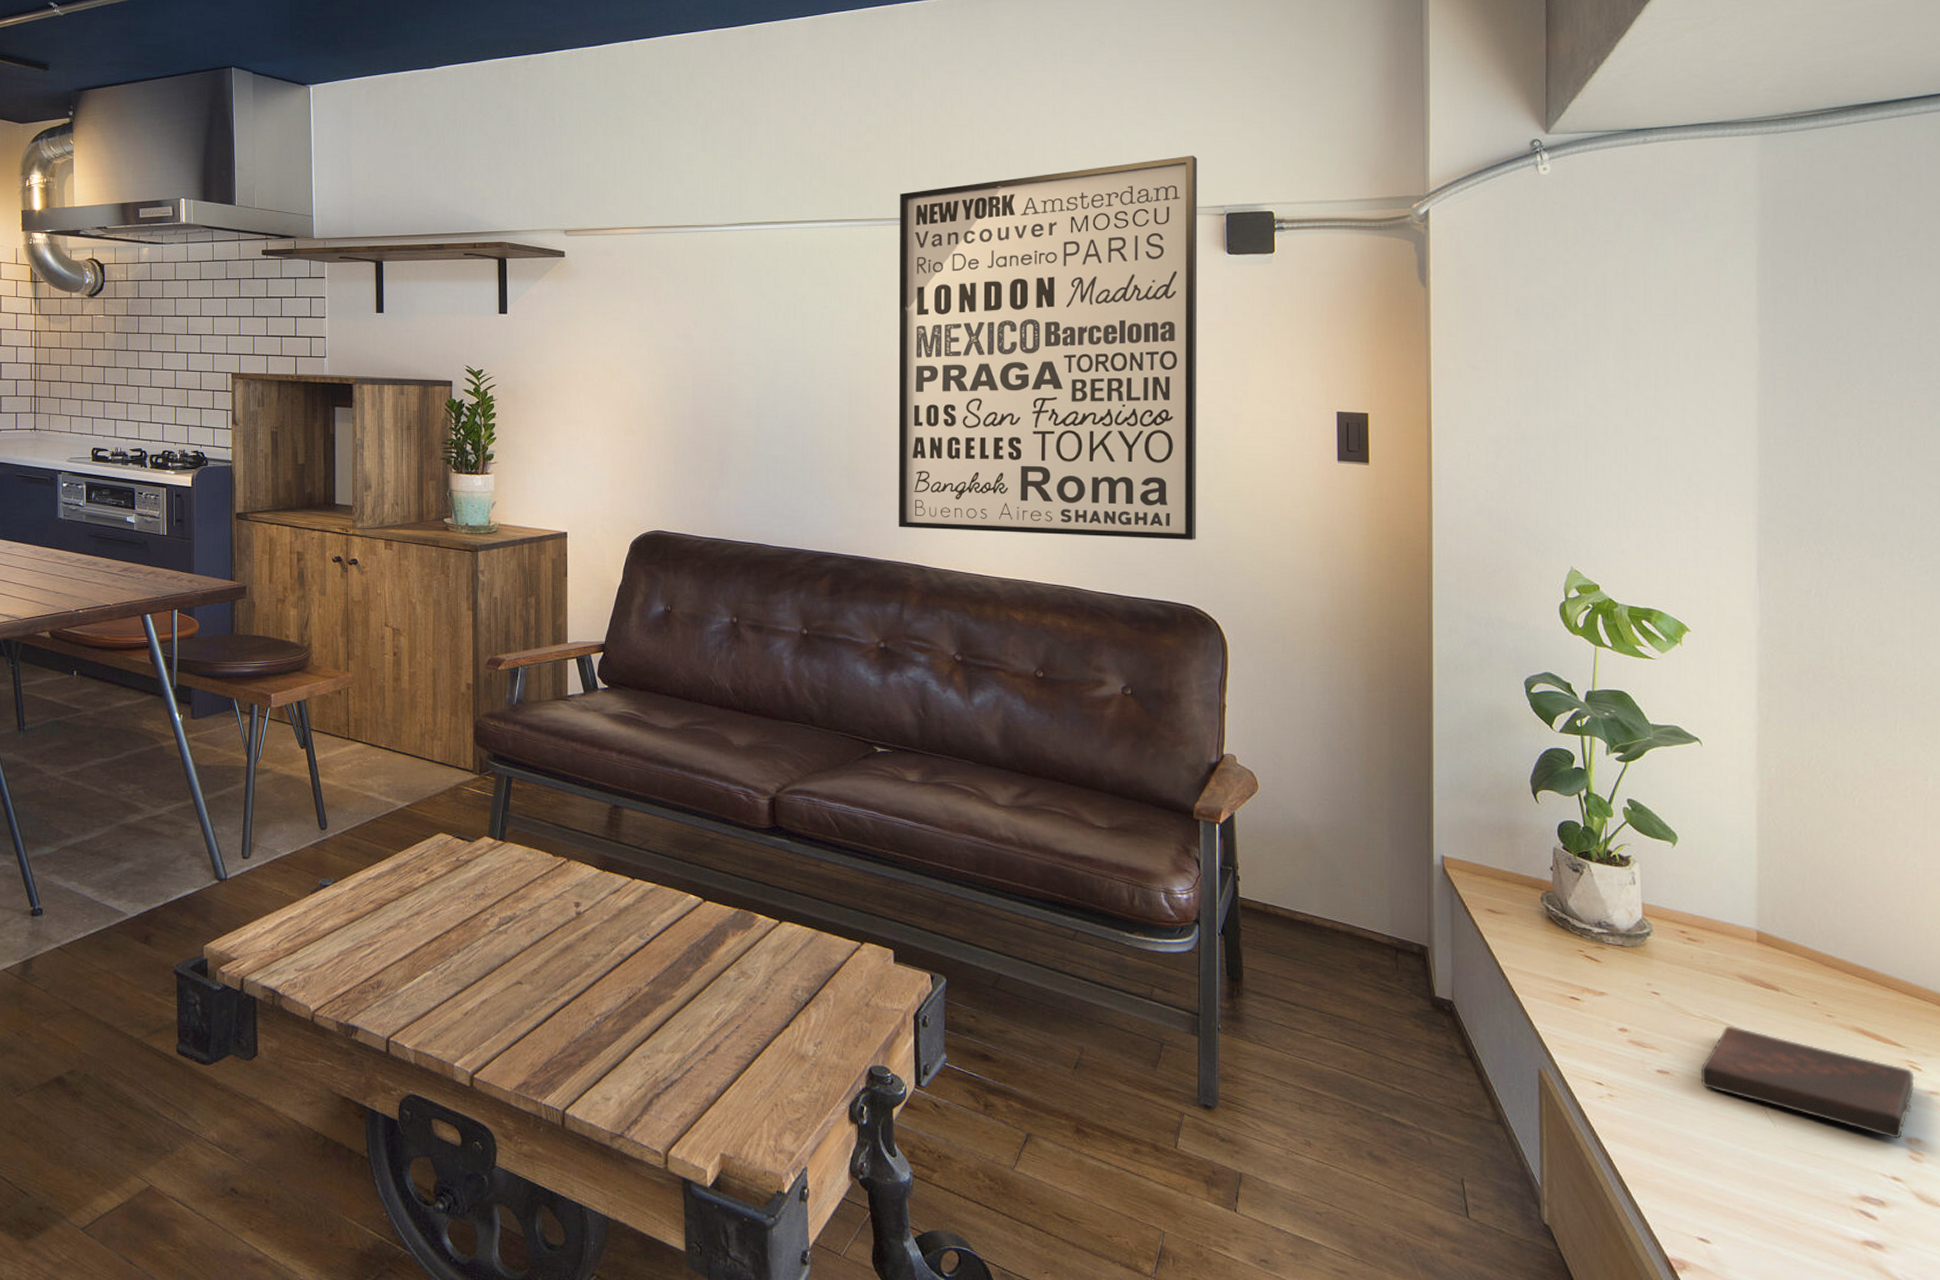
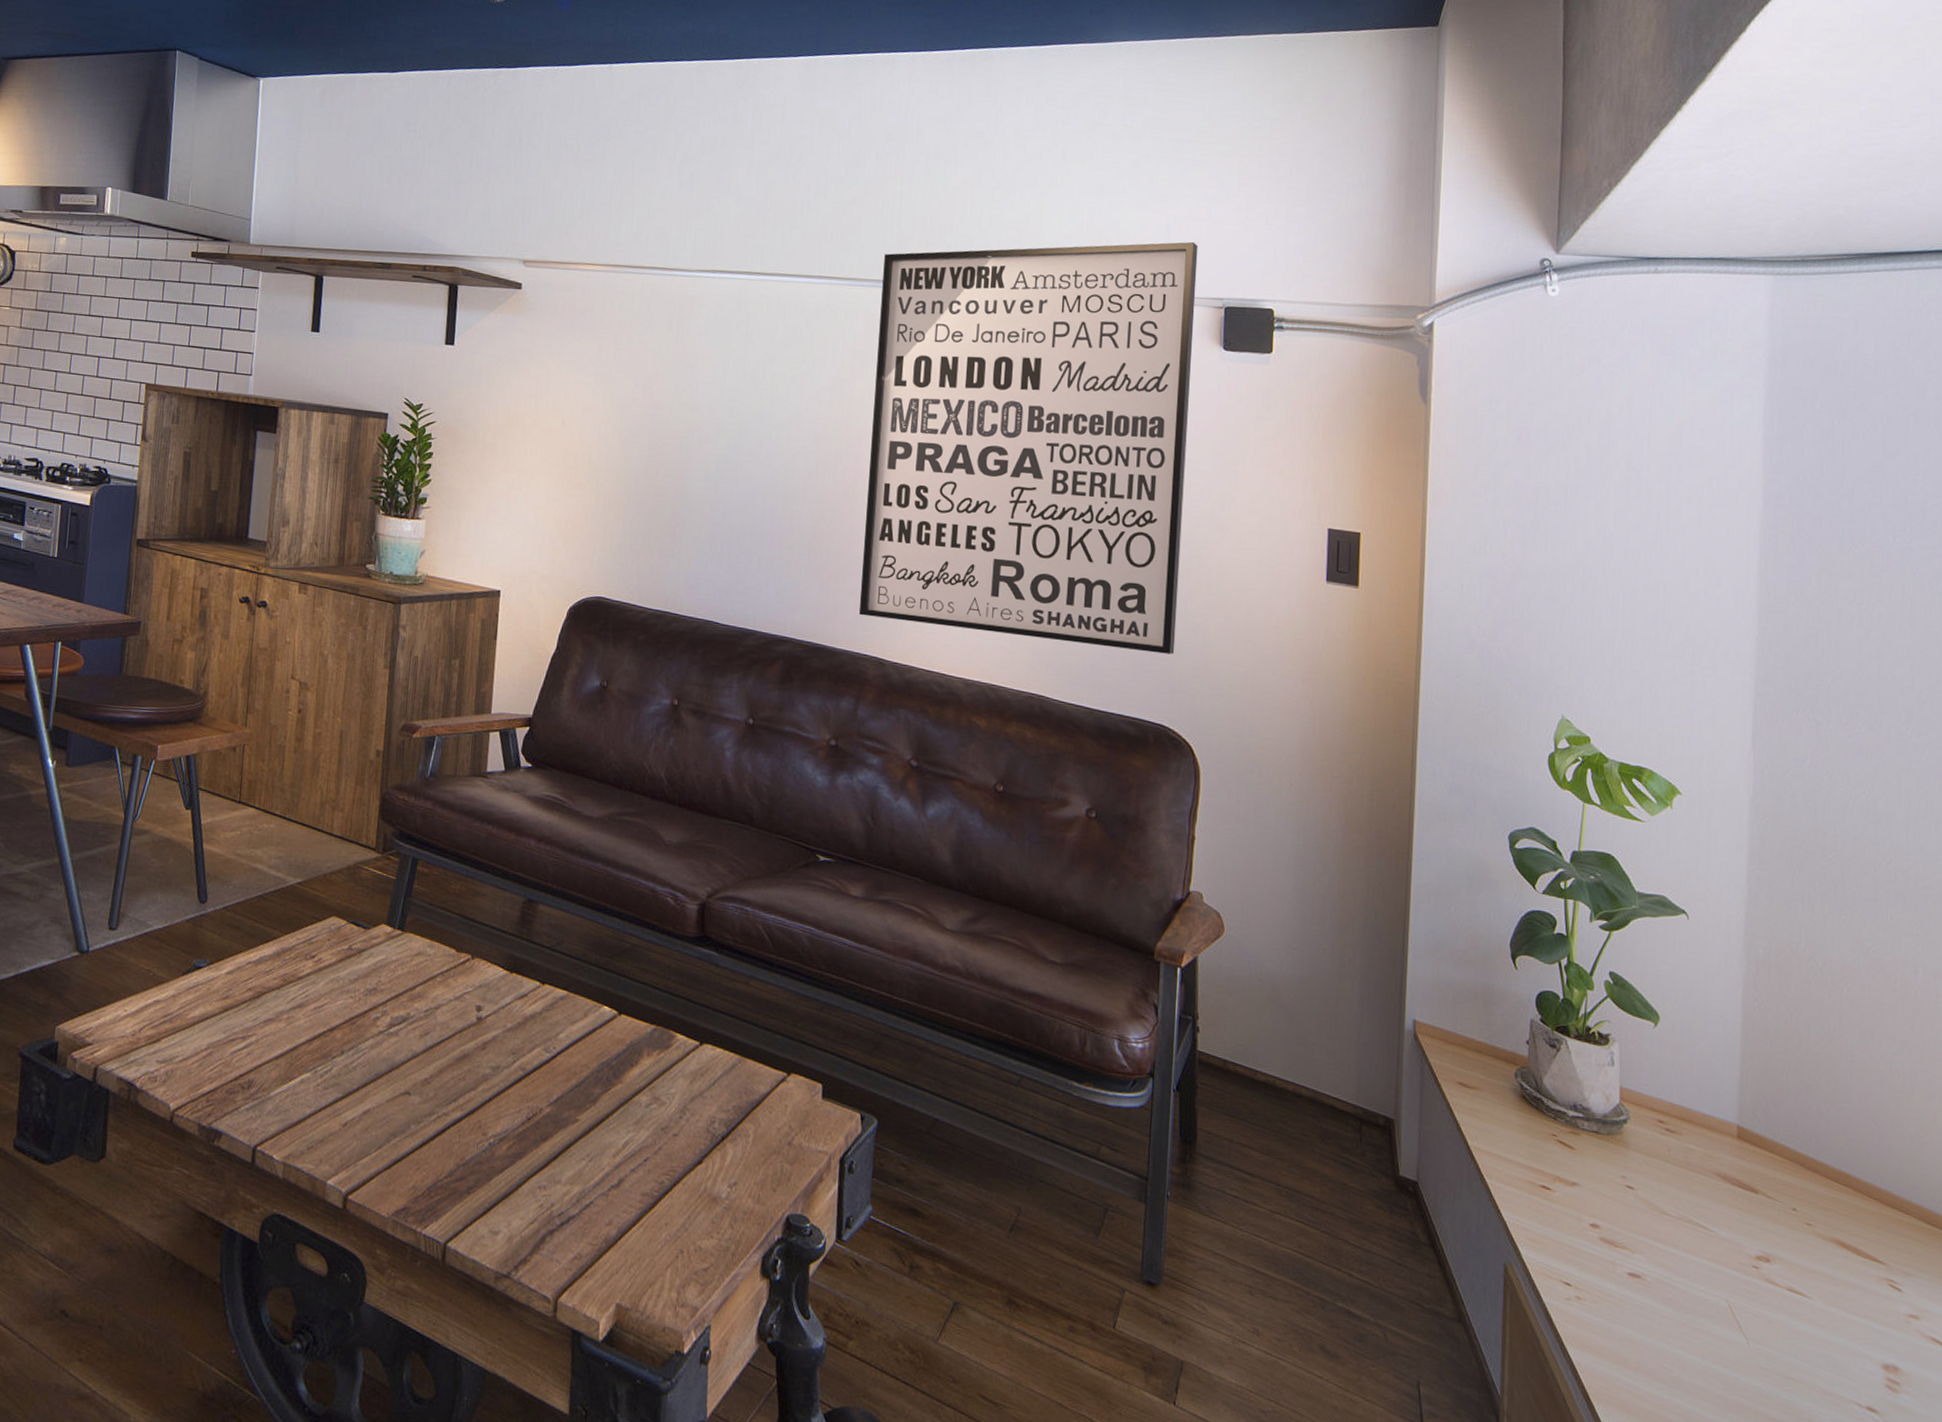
book: present [1700,1025,1915,1139] -> none [1673,1228,1894,1366]

